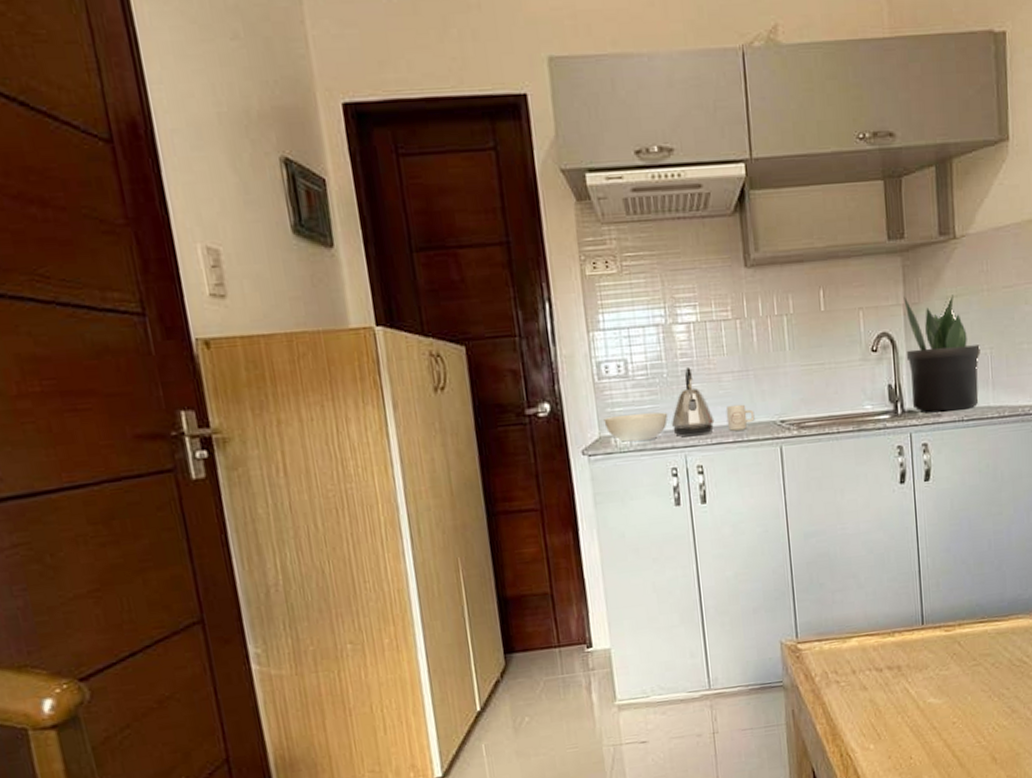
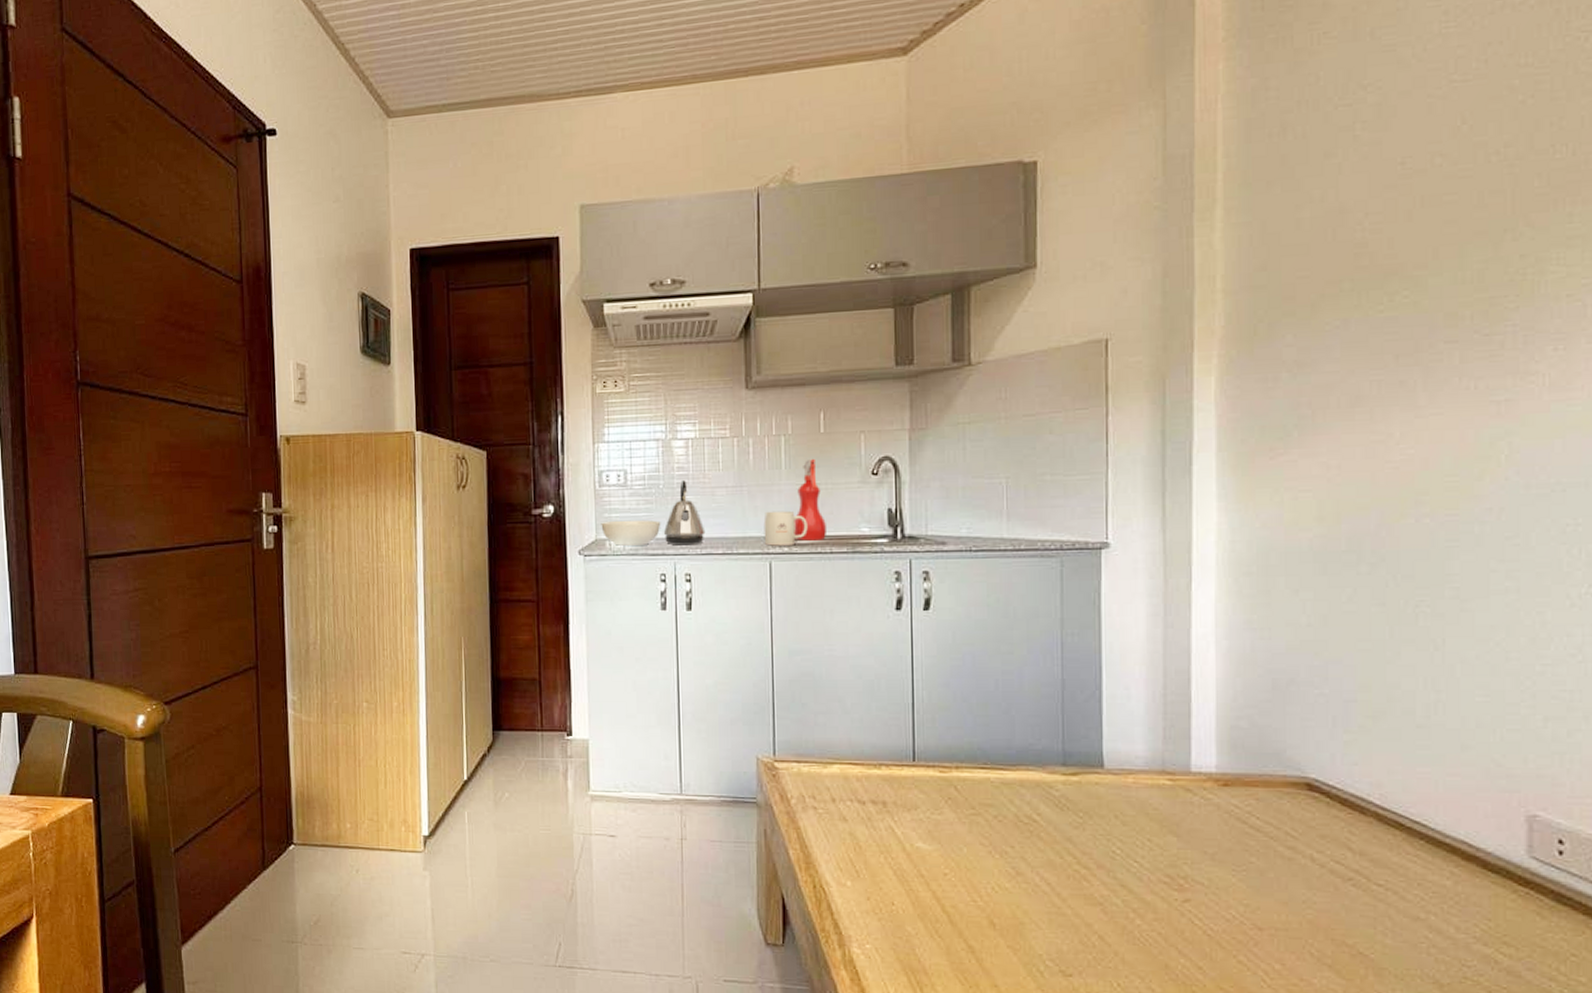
mug: present [725,404,755,431] -> none [717,518,746,543]
mug: none [771,392,815,431] -> present [763,510,808,546]
spray bottle: none [801,337,834,423] -> present [794,458,828,541]
planter: present [903,295,980,413] -> none [909,421,994,540]

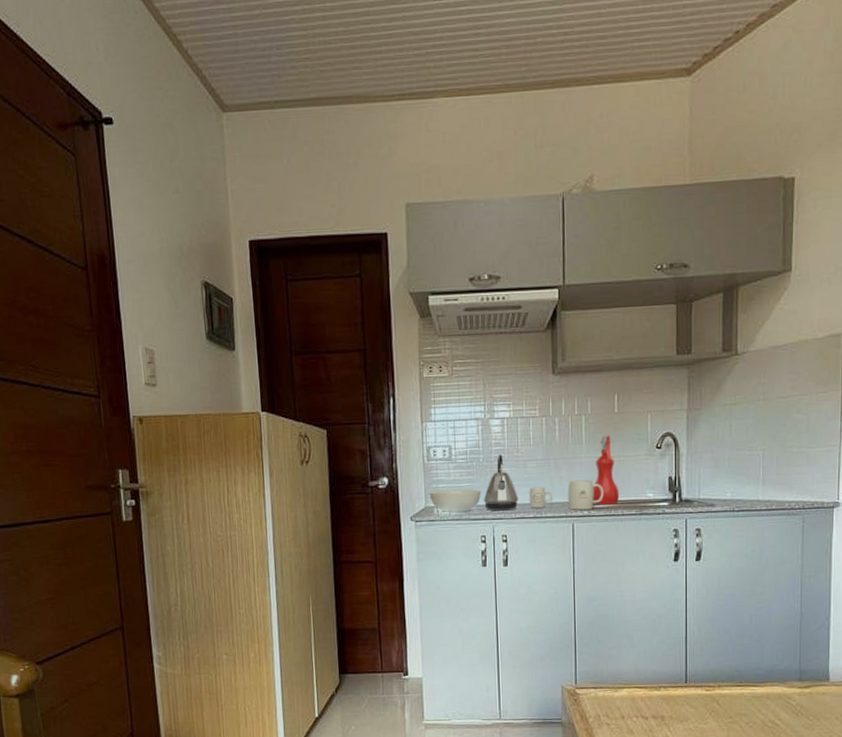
mug: none [717,518,746,543] -> present [529,487,553,508]

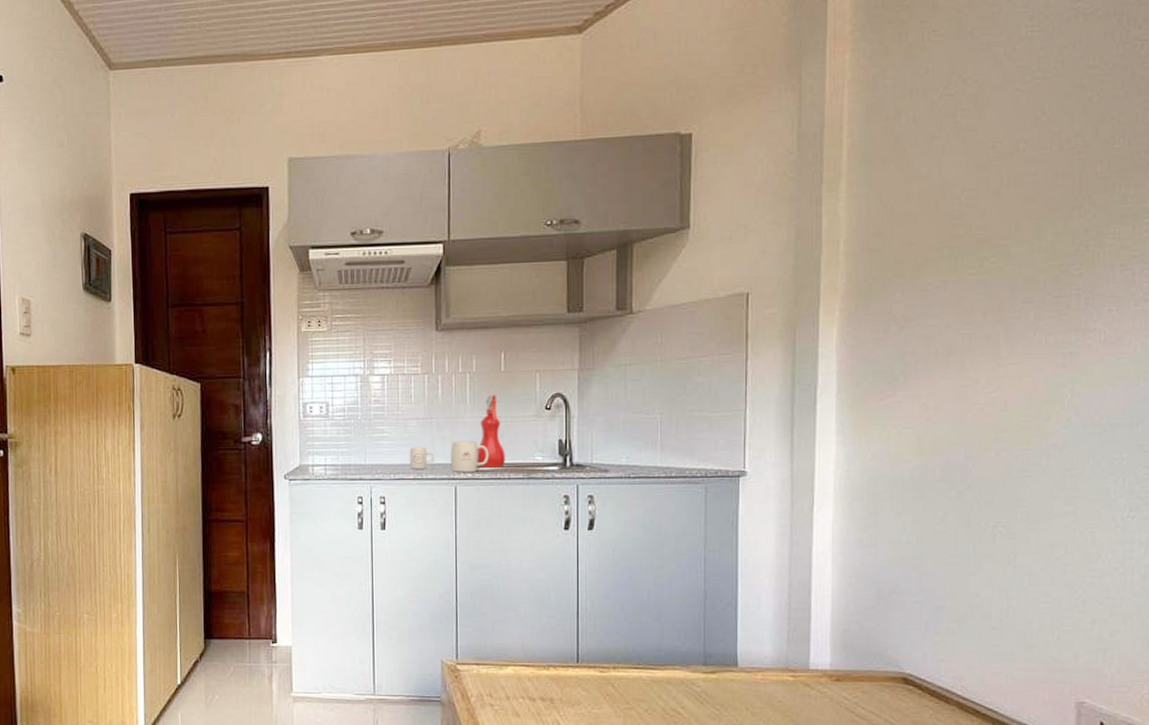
bowl: present [429,489,482,513] -> none [305,447,359,472]
kettle: present [483,453,519,511] -> none [361,411,399,471]

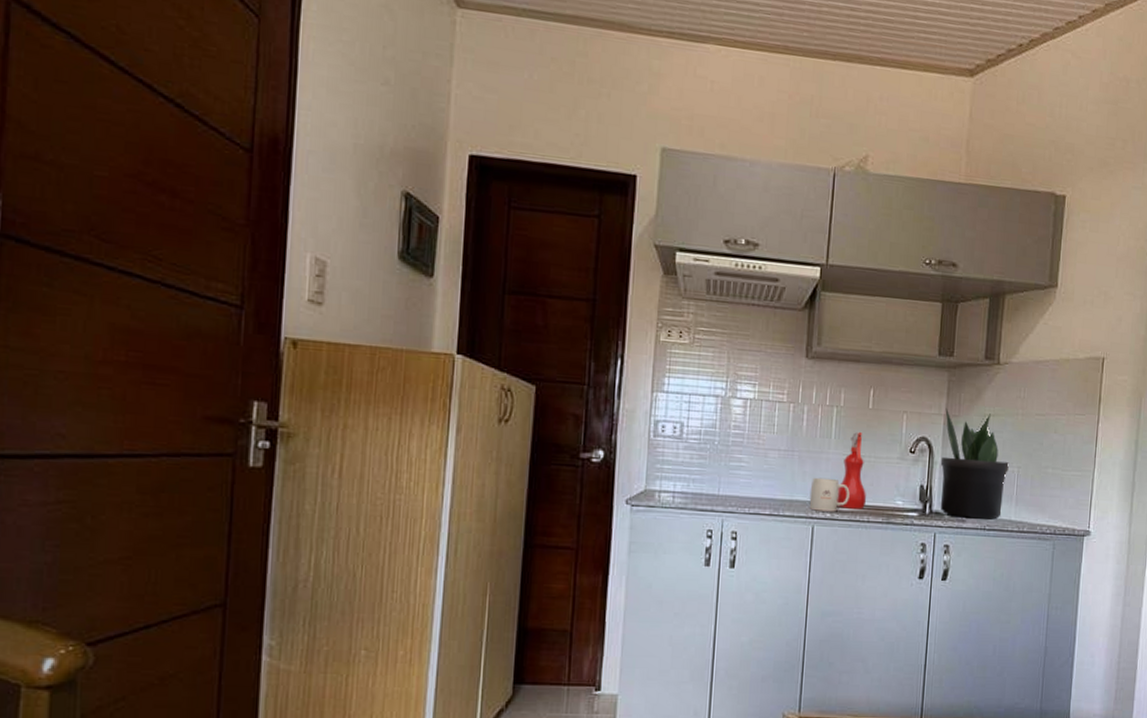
mug: present [409,447,434,469] -> none [766,480,793,505]
planter: none [578,362,650,468] -> present [940,407,1009,519]

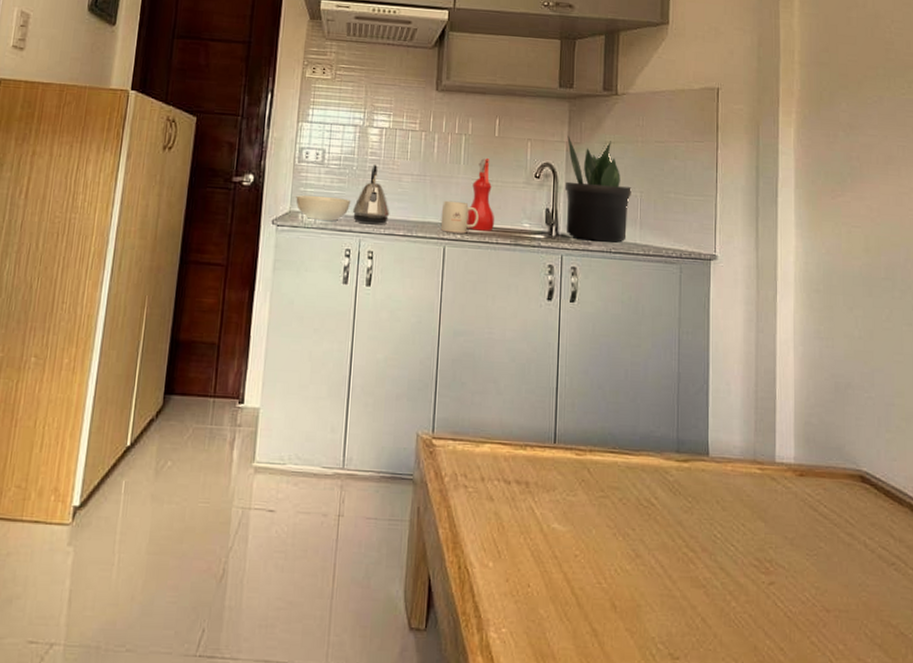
bowl: none [651,472,713,501] -> present [296,194,351,222]
kettle: none [714,438,755,504] -> present [352,163,390,225]

